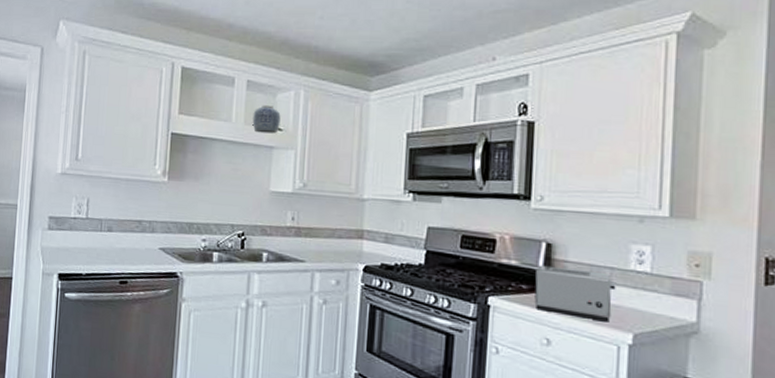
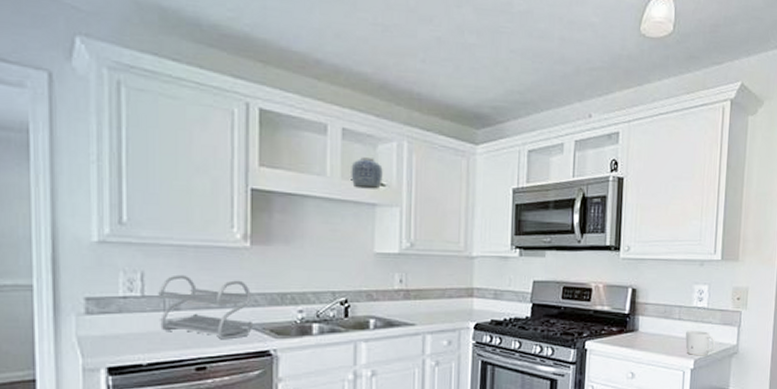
dish rack: none [97,202,166,260] -> present [158,274,254,340]
toaster: present [534,265,616,322] -> none [622,308,683,353]
mug: none [620,298,665,331] -> present [685,331,716,356]

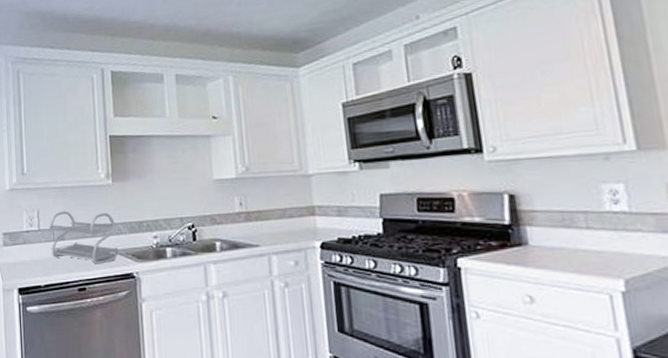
decorative jar: present [351,157,383,189] -> none [186,95,214,124]
mug: present [685,331,716,356] -> none [602,242,657,275]

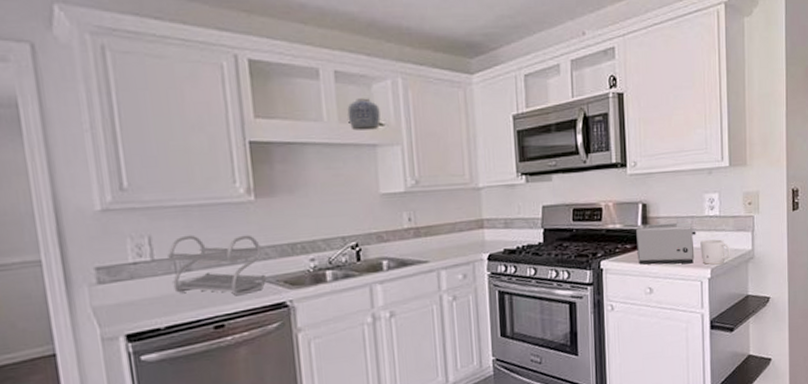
decorative jar: none [186,95,214,124] -> present [347,98,381,131]
toaster: none [503,217,596,271] -> present [636,222,696,265]
mug: none [602,242,657,275] -> present [700,239,731,265]

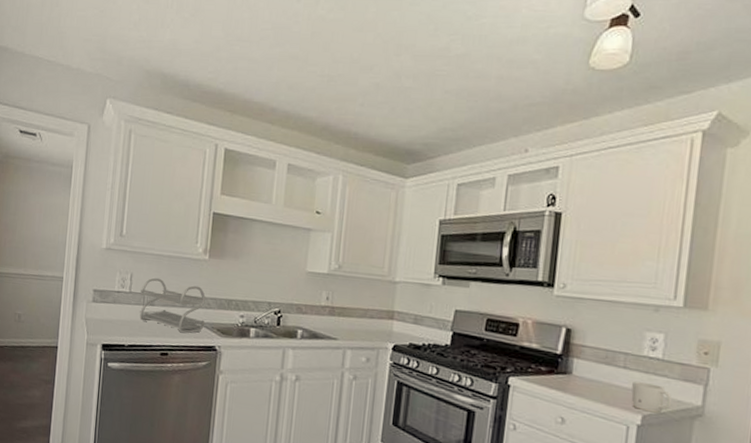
decorative jar: present [347,98,381,131] -> none [291,188,319,216]
toaster: present [636,222,696,265] -> none [552,348,629,404]

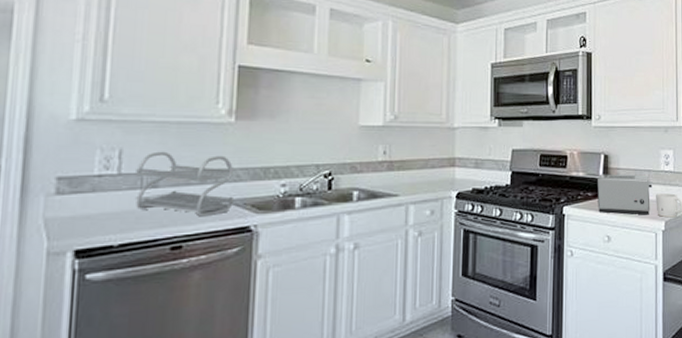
toaster: none [552,348,629,404] -> present [598,174,653,215]

